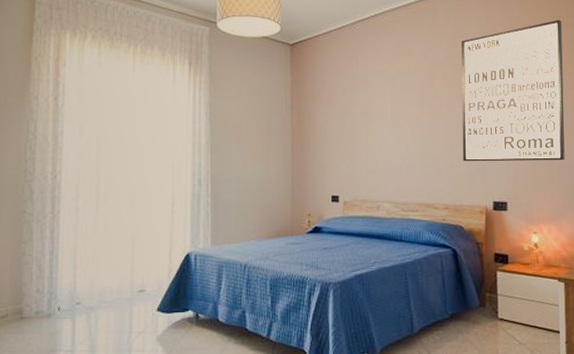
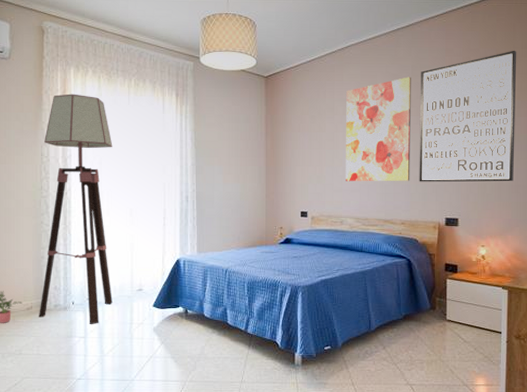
floor lamp: none [15,61,113,336] -> present [39,94,113,325]
wall art: none [381,46,453,162] -> present [346,77,411,182]

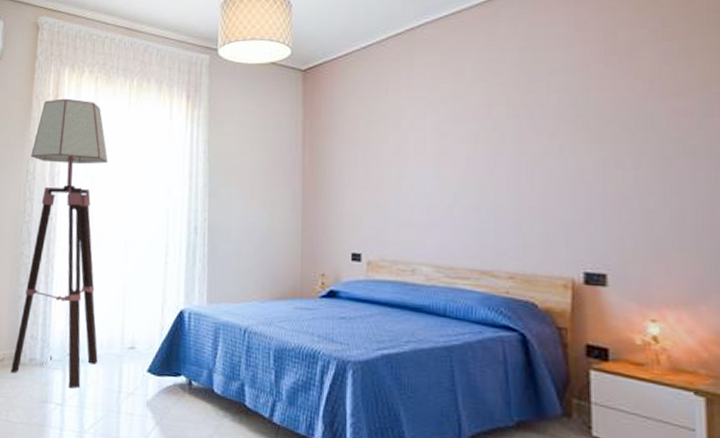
wall art: present [346,77,411,182] -> none [419,62,522,214]
wall art: present [419,50,517,182] -> none [534,16,705,219]

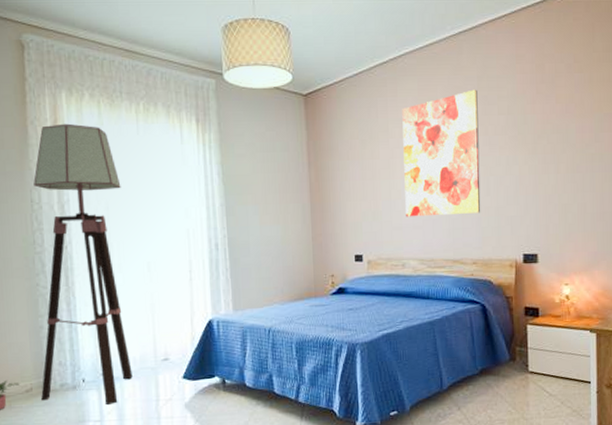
wall art: none [419,62,522,214] -> present [402,89,481,217]

